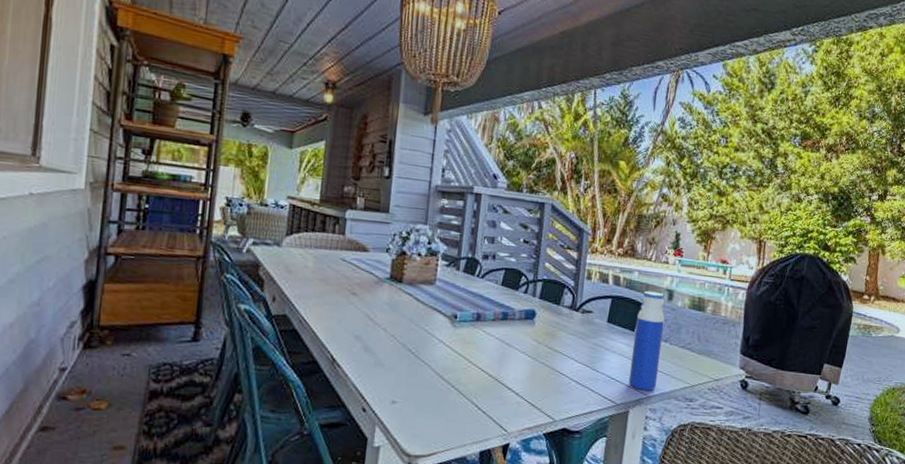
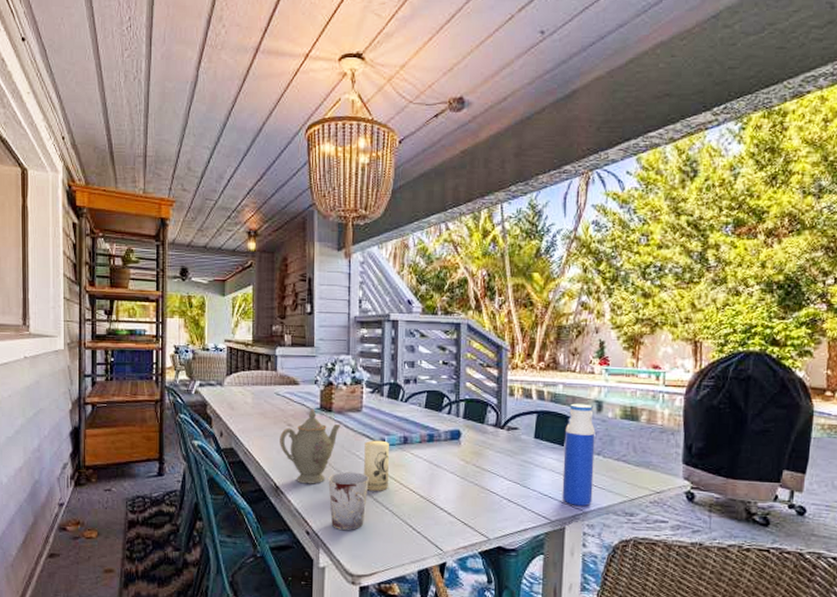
teapot: none [341,279,411,359] -> present [280,409,341,484]
cup: none [391,346,437,408] -> present [328,472,369,530]
candle: none [431,315,461,369] -> present [364,440,389,491]

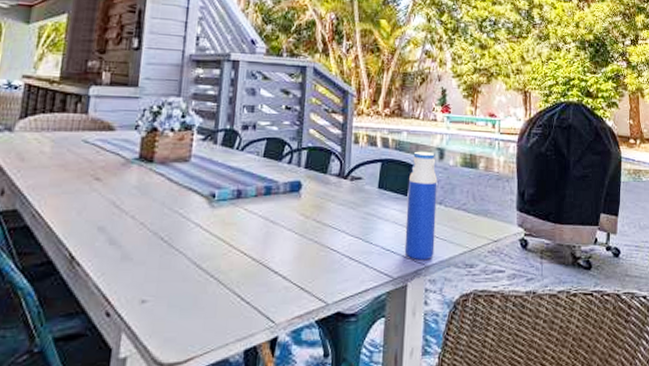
teapot: present [280,409,341,484] -> none [82,160,163,252]
cup: present [328,472,369,530] -> none [140,234,193,307]
candle: present [364,440,389,491] -> none [187,195,220,256]

